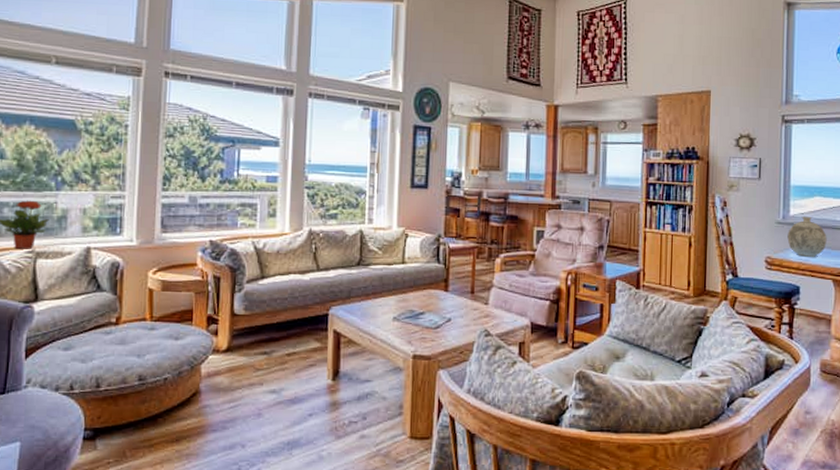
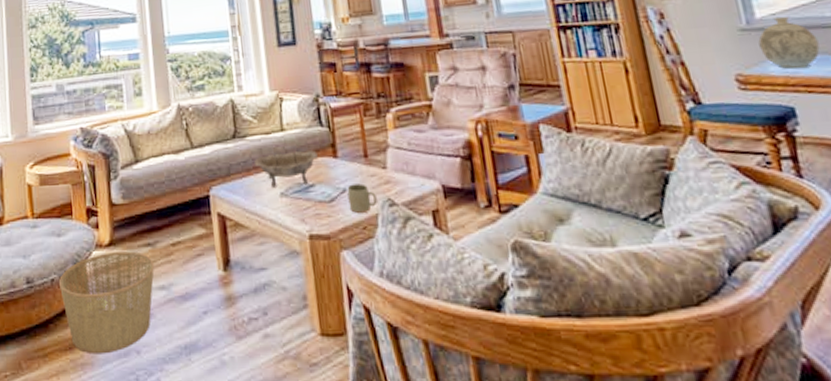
basket: none [172,357,268,447] -> present [59,251,154,354]
decorative bowl: none [374,282,431,313] -> present [255,150,318,187]
mug: none [451,315,476,340] -> present [347,183,377,213]

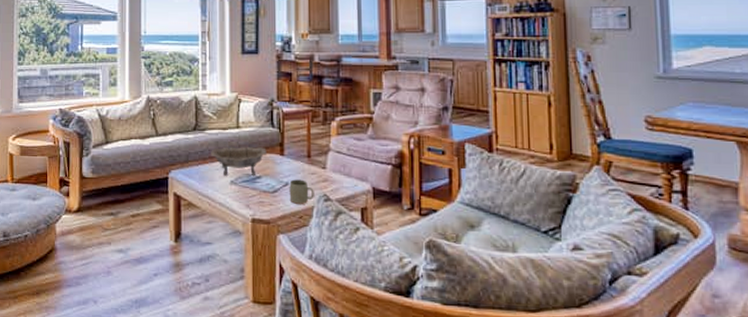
basket: present [59,251,154,354] -> none [32,217,115,301]
decorative vase: present [758,17,820,70] -> none [671,70,724,117]

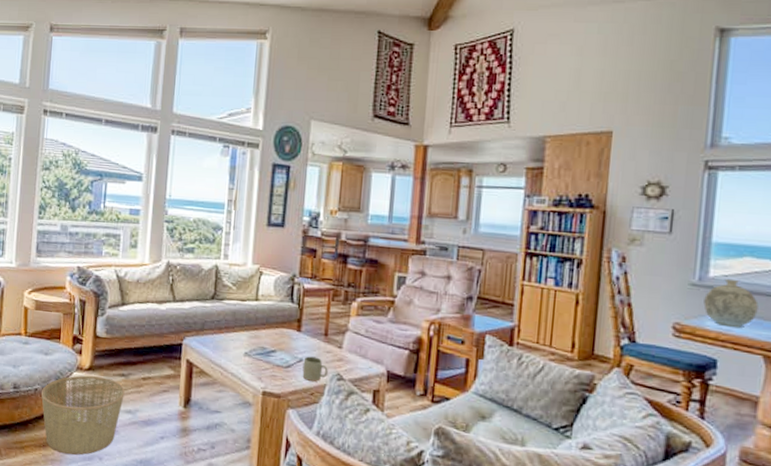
basket: none [32,217,115,301] -> present [41,375,125,455]
decorative bowl: present [211,146,267,177] -> none [227,318,284,350]
decorative vase: none [671,70,724,117] -> present [703,279,759,329]

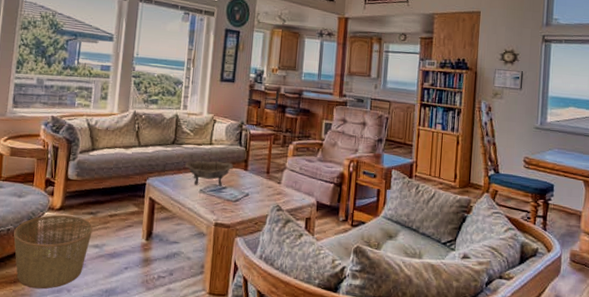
decorative bowl: none [227,318,284,350] -> present [185,160,233,187]
mug: present [302,356,328,382] -> none [248,191,269,213]
decorative vase: present [703,279,759,329] -> none [544,124,580,161]

